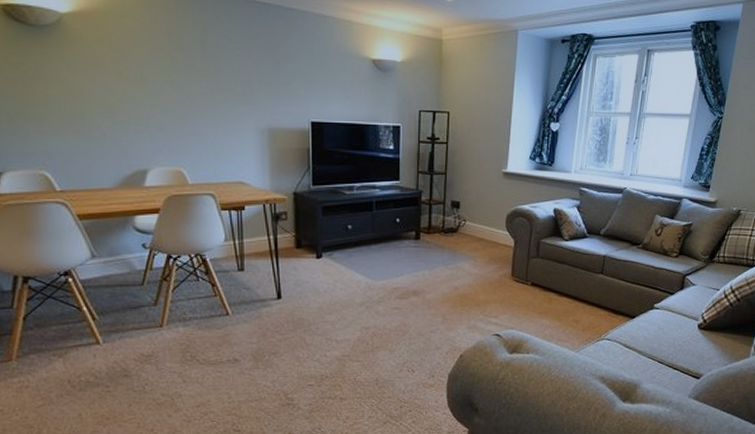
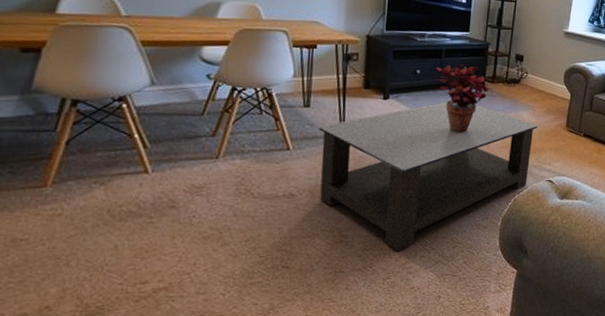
coffee table: none [254,257,481,413] -> present [318,102,538,252]
potted plant: none [367,215,430,289] -> present [436,64,493,133]

